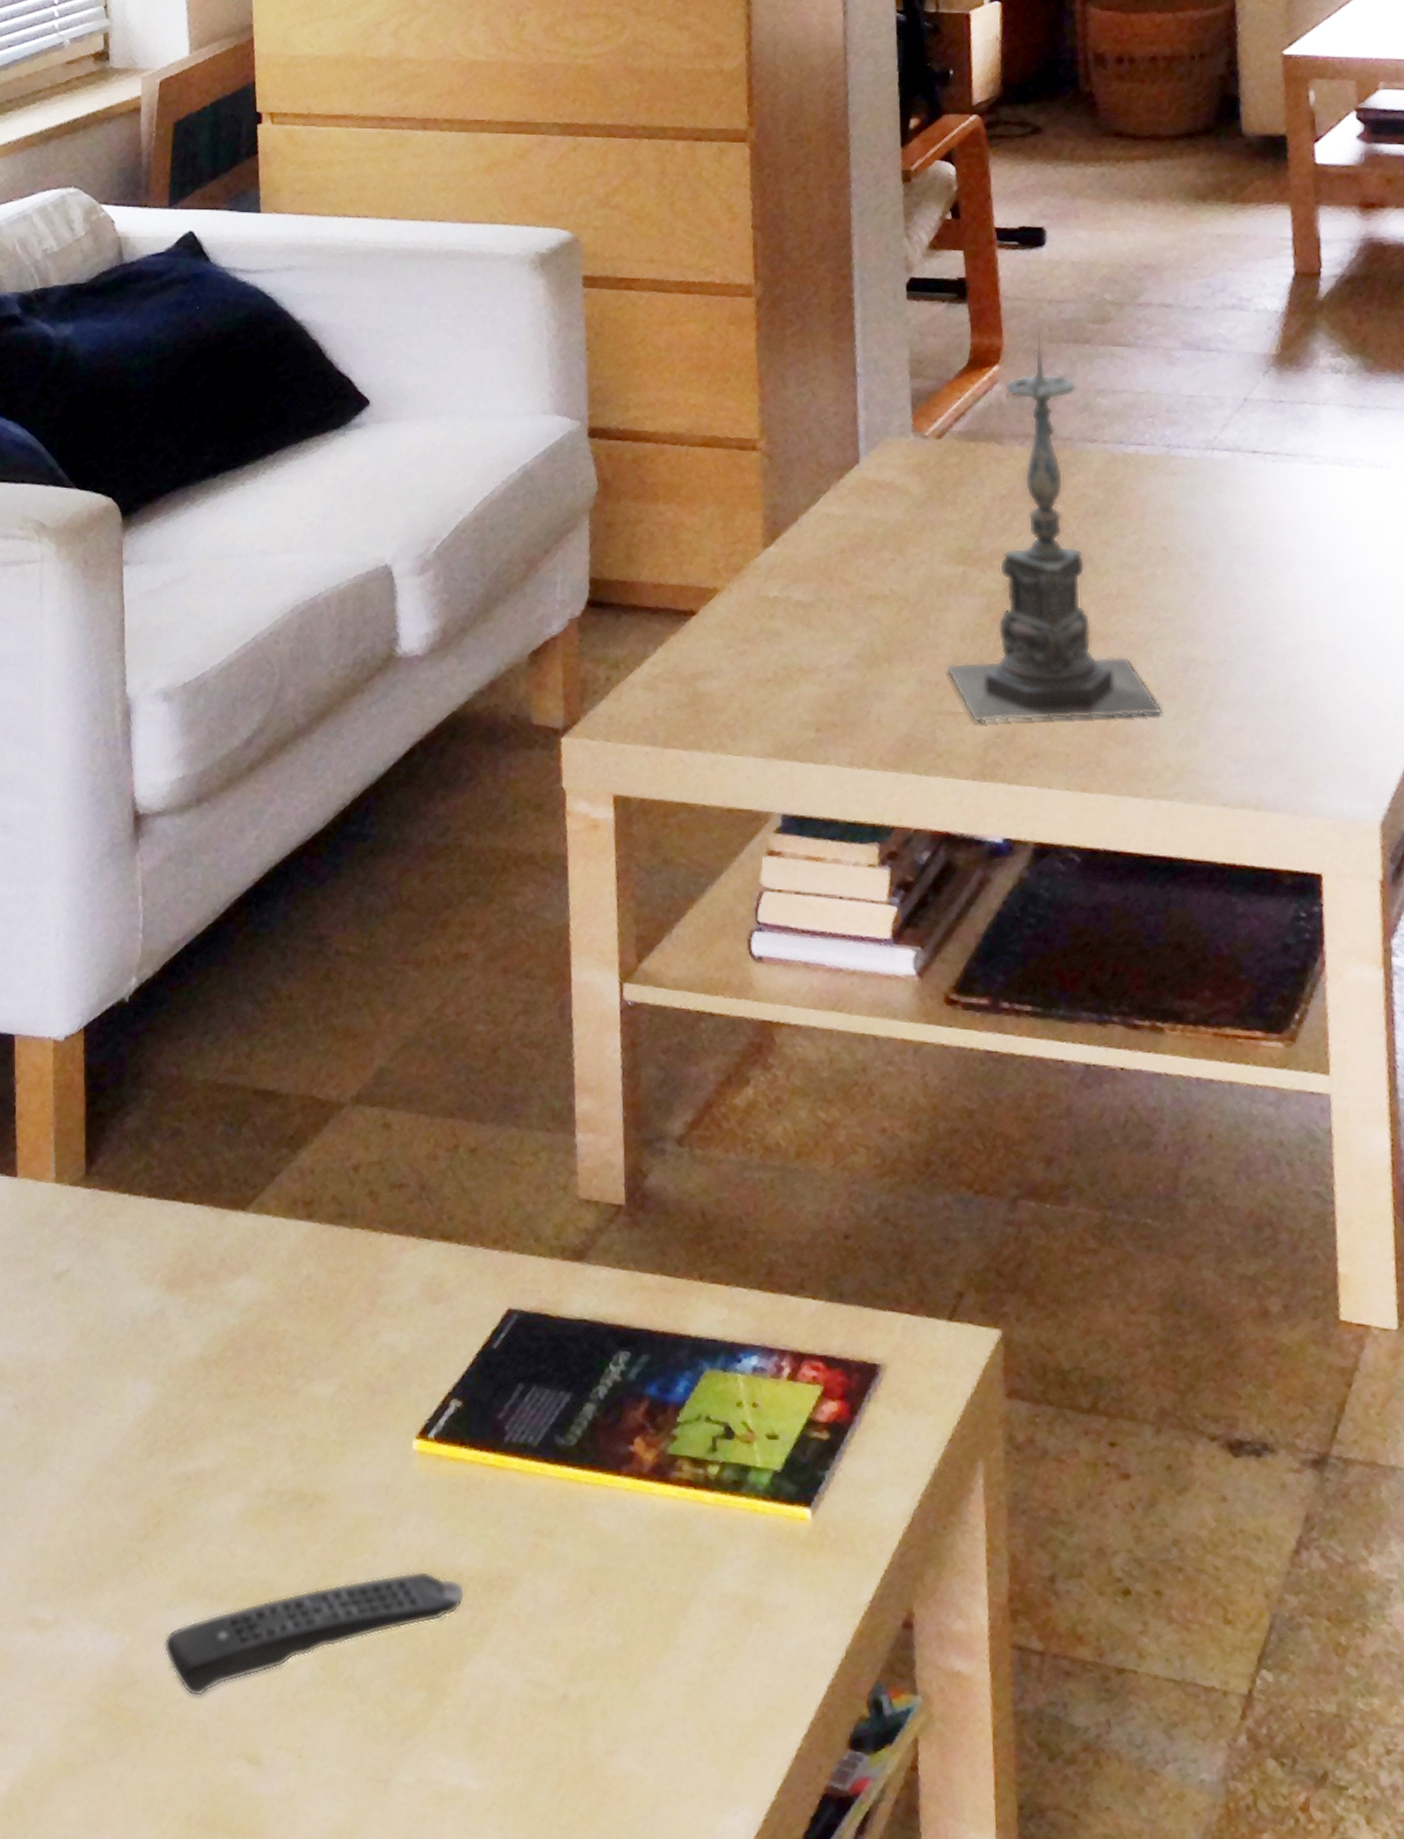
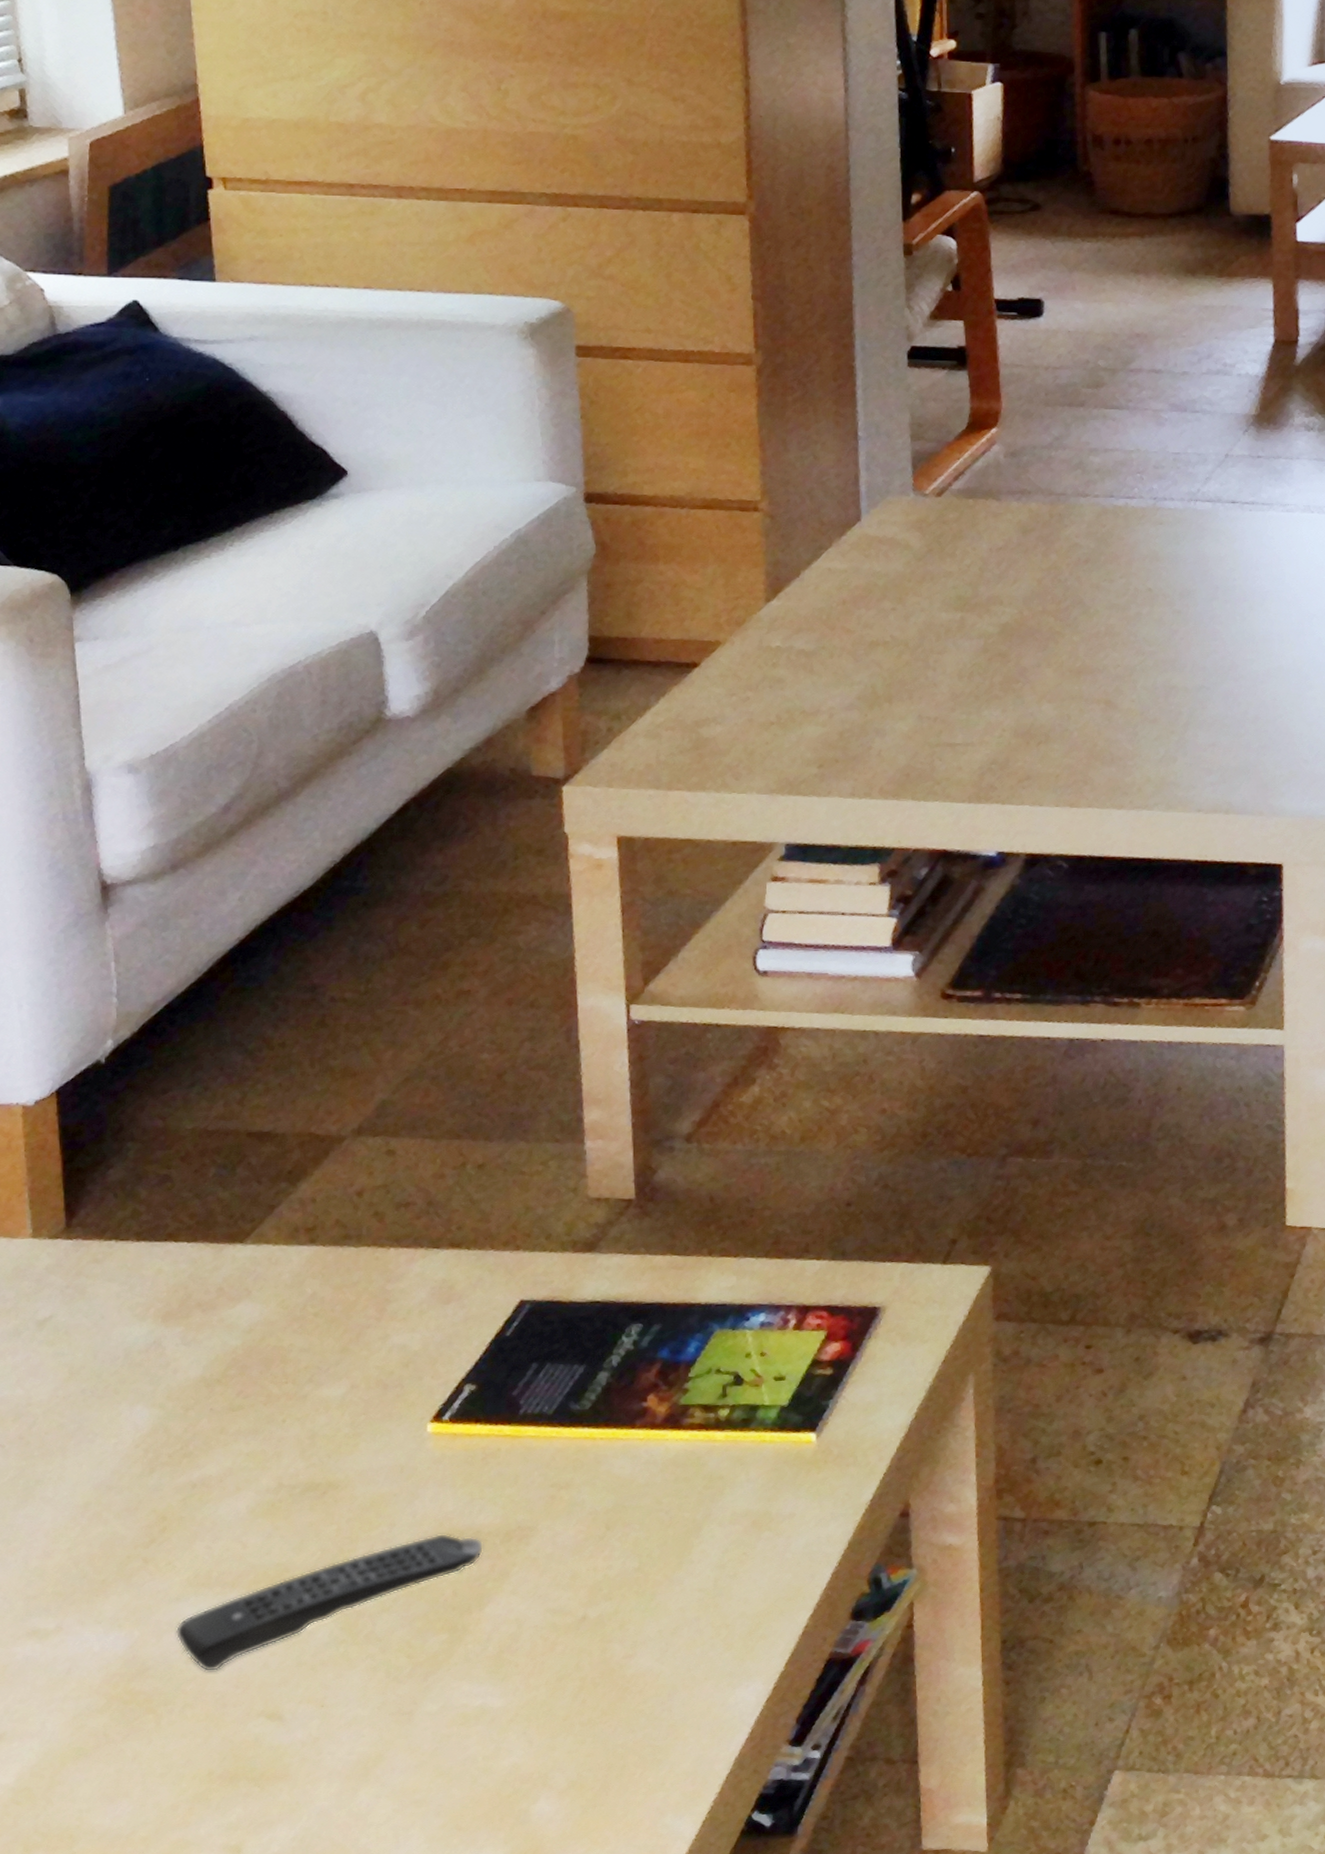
candle holder: present [946,331,1162,722] -> none [944,396,1145,751]

